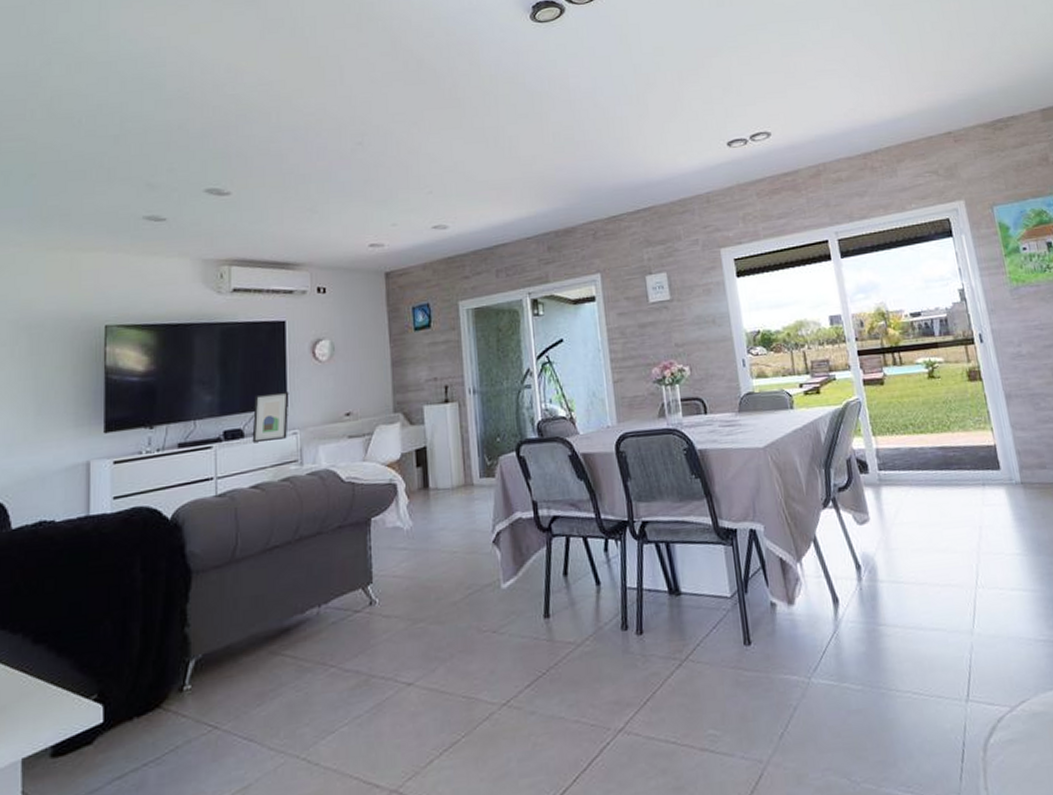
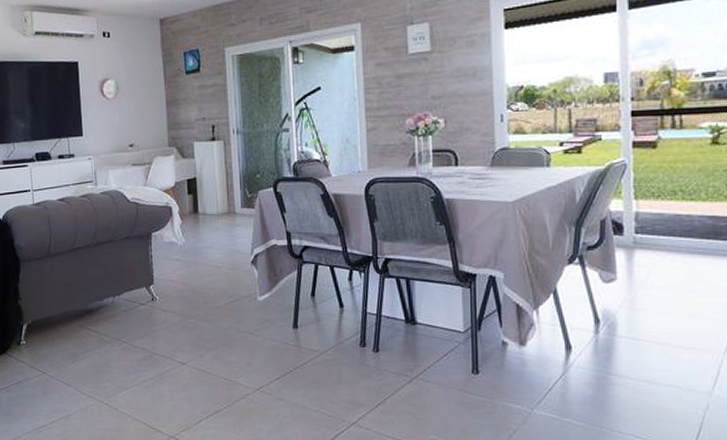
picture frame: present [252,391,289,443] -> none [57,123,84,165]

